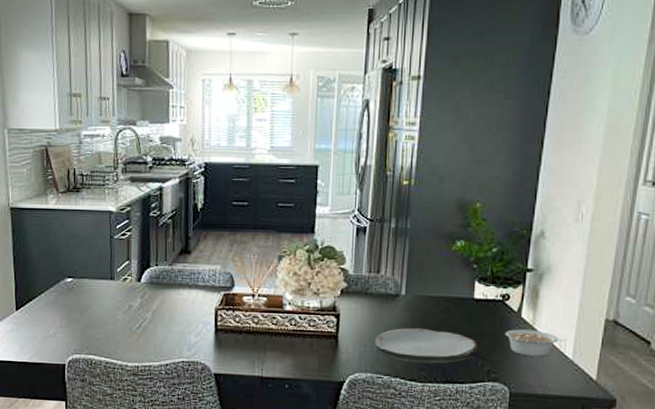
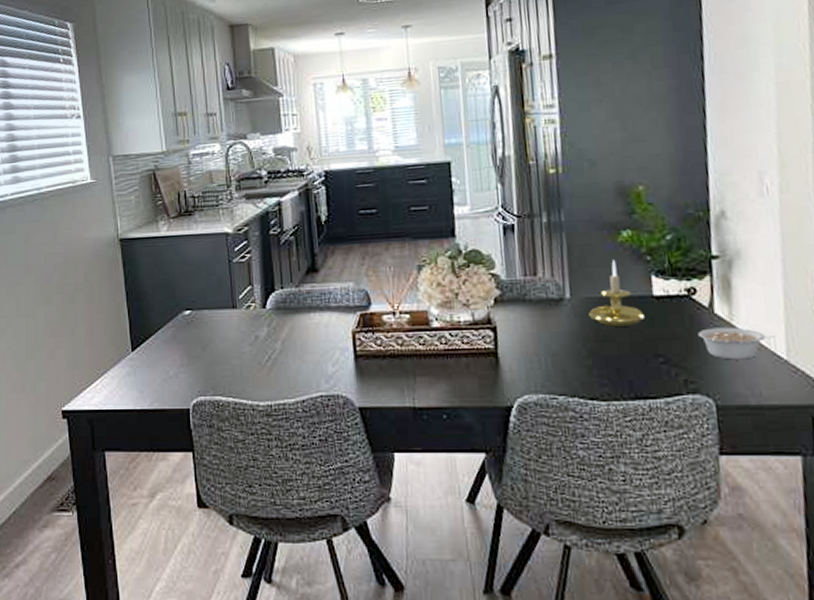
plate: present [375,327,478,364] -> none [542,335,668,378]
candle holder: none [418,265,465,322] -> present [589,259,646,327]

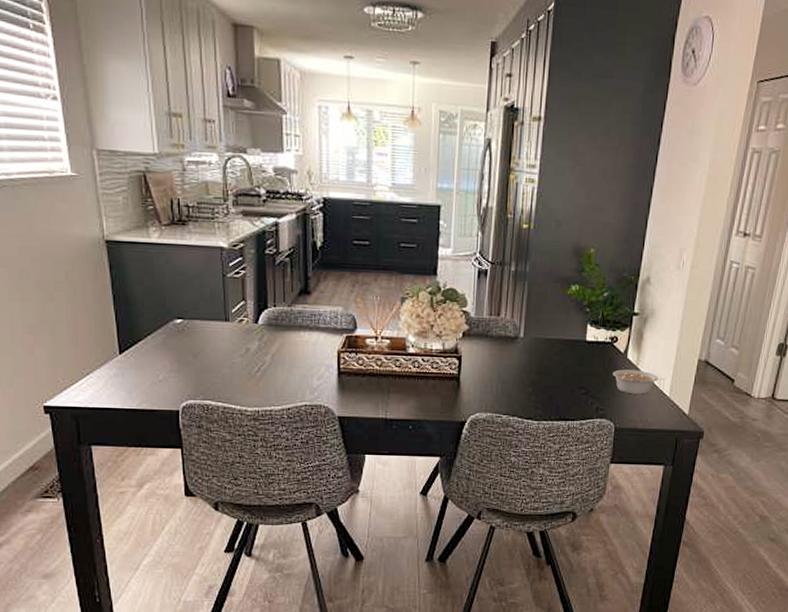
candle holder: present [589,259,646,327] -> none [535,308,578,363]

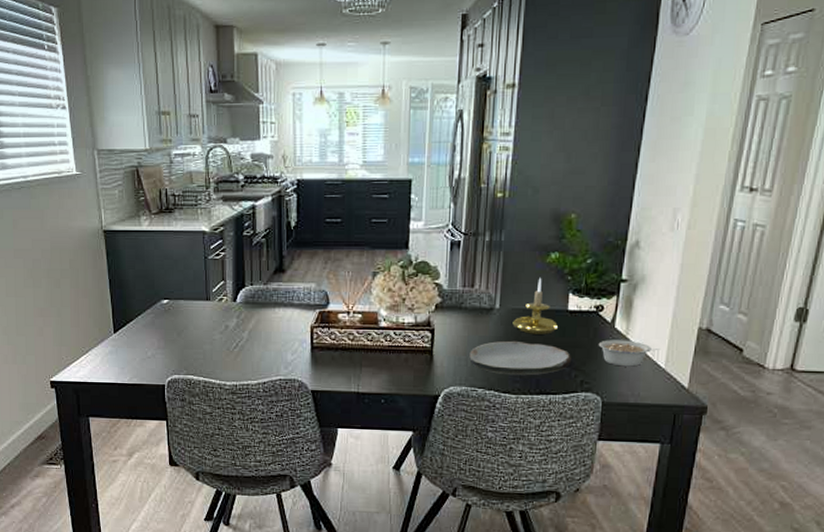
plate: none [495,369,588,403] -> present [469,340,571,376]
candle holder: none [535,308,578,363] -> present [512,277,559,334]

